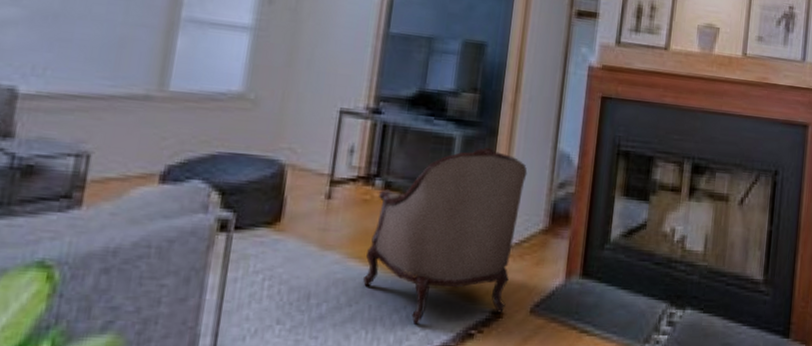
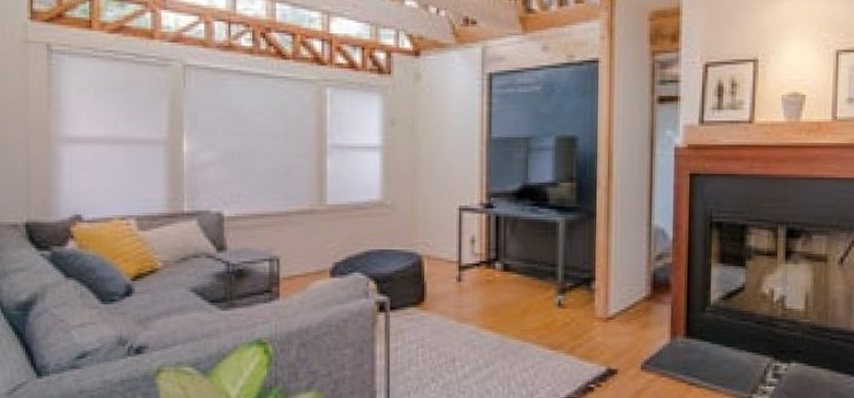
armchair: present [362,148,528,325] -> none [494,229,626,381]

